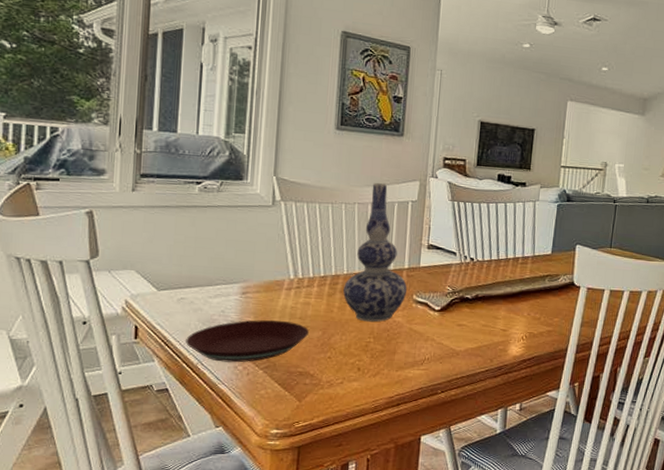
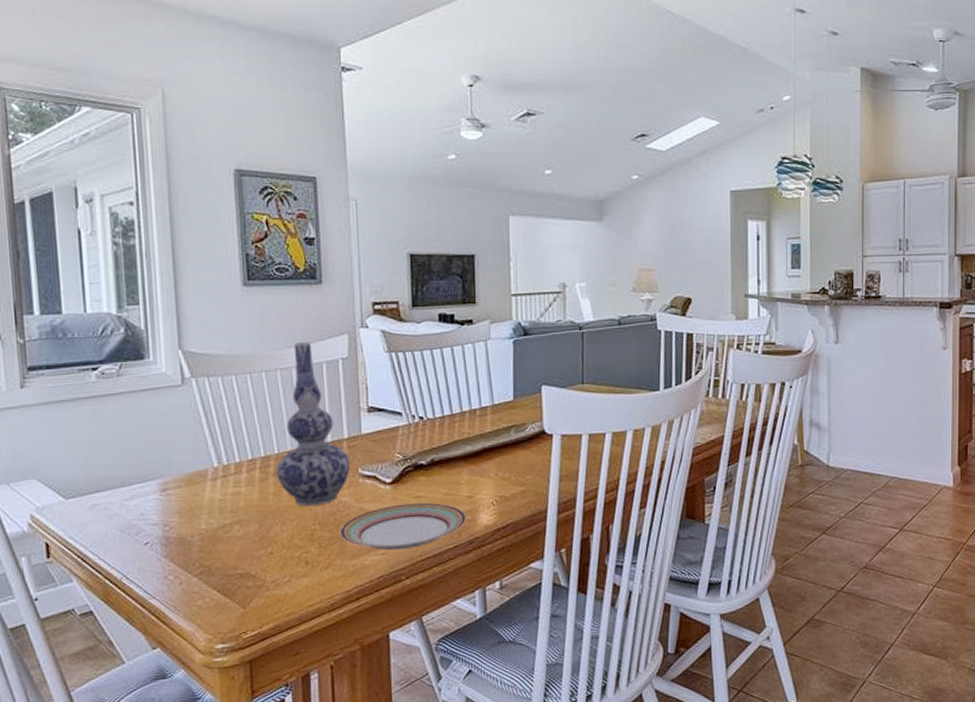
plate: present [186,319,309,363] -> none [105,516,244,573]
plate: none [390,329,499,368] -> present [339,502,466,551]

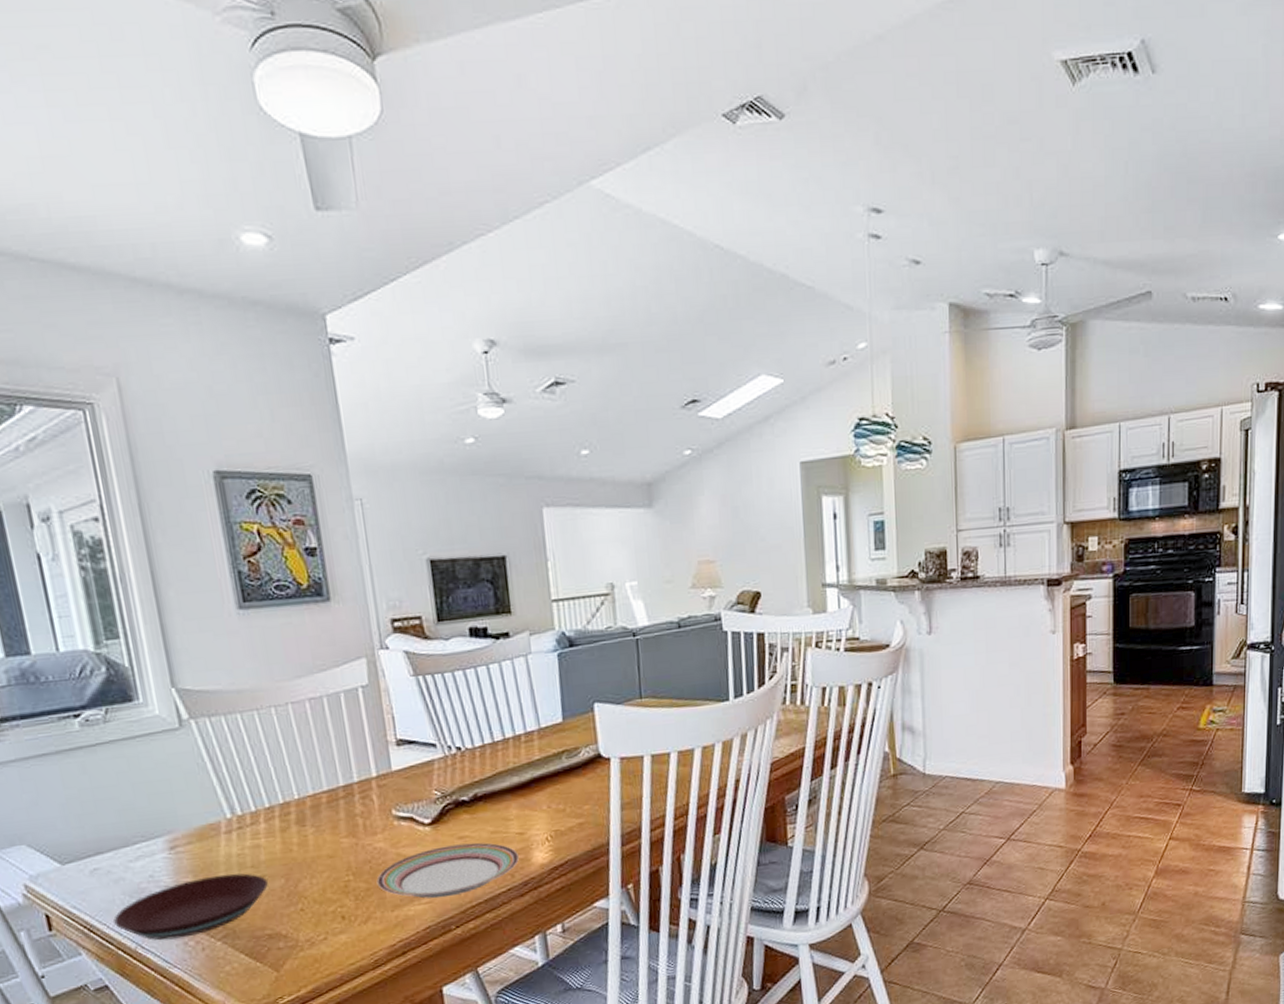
plate: none [105,516,244,573] -> present [113,872,268,940]
vase: present [277,341,350,507] -> none [298,669,383,856]

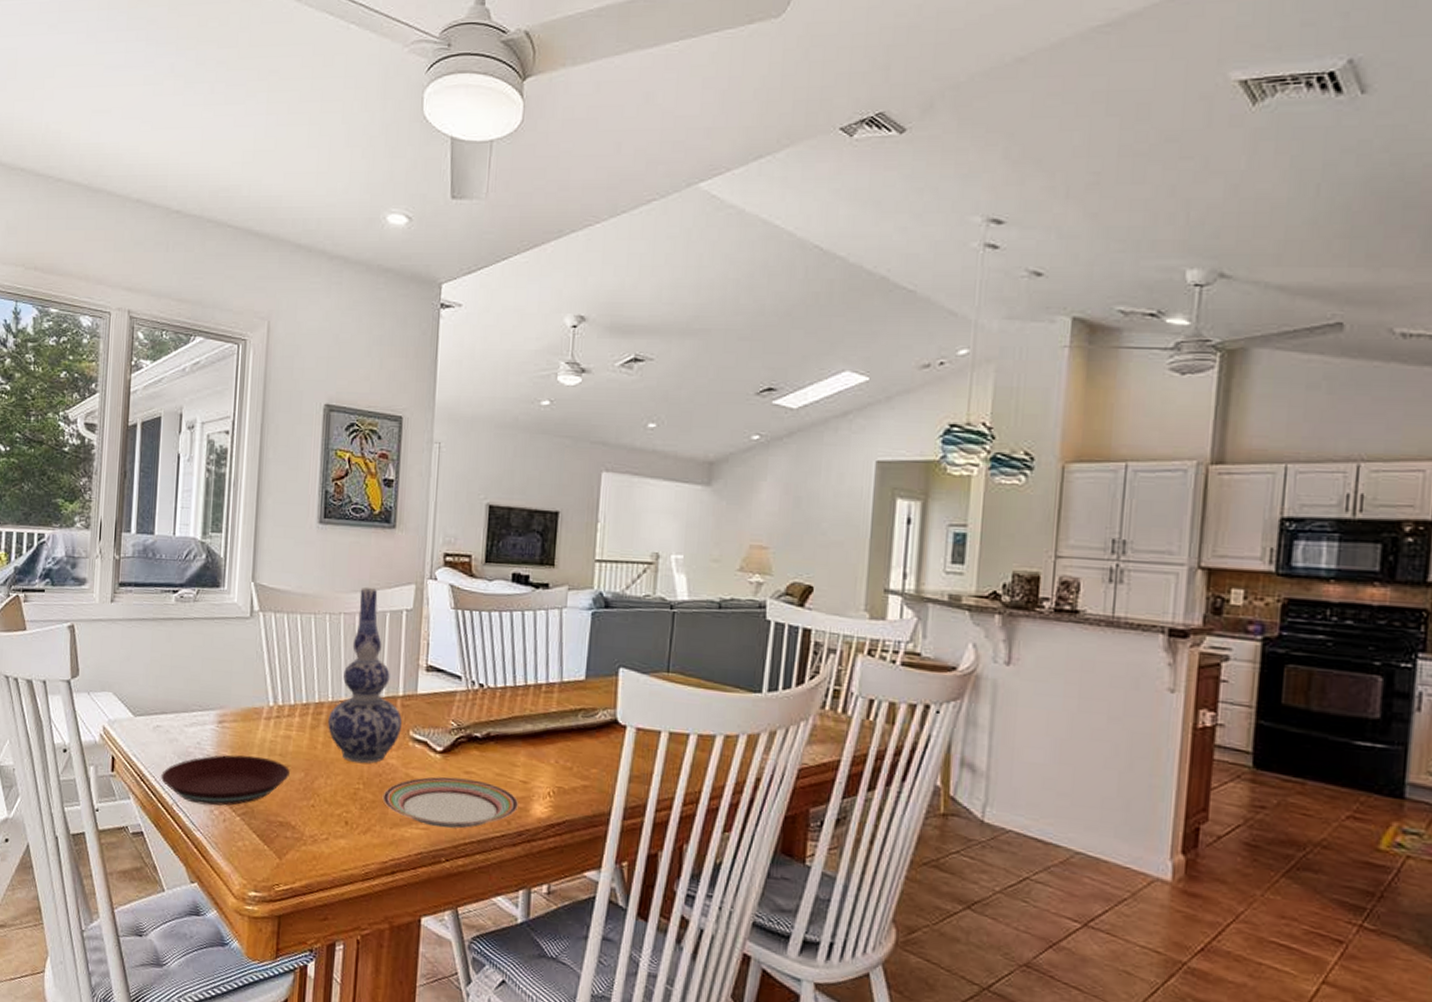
vase: none [298,669,383,856] -> present [328,587,402,764]

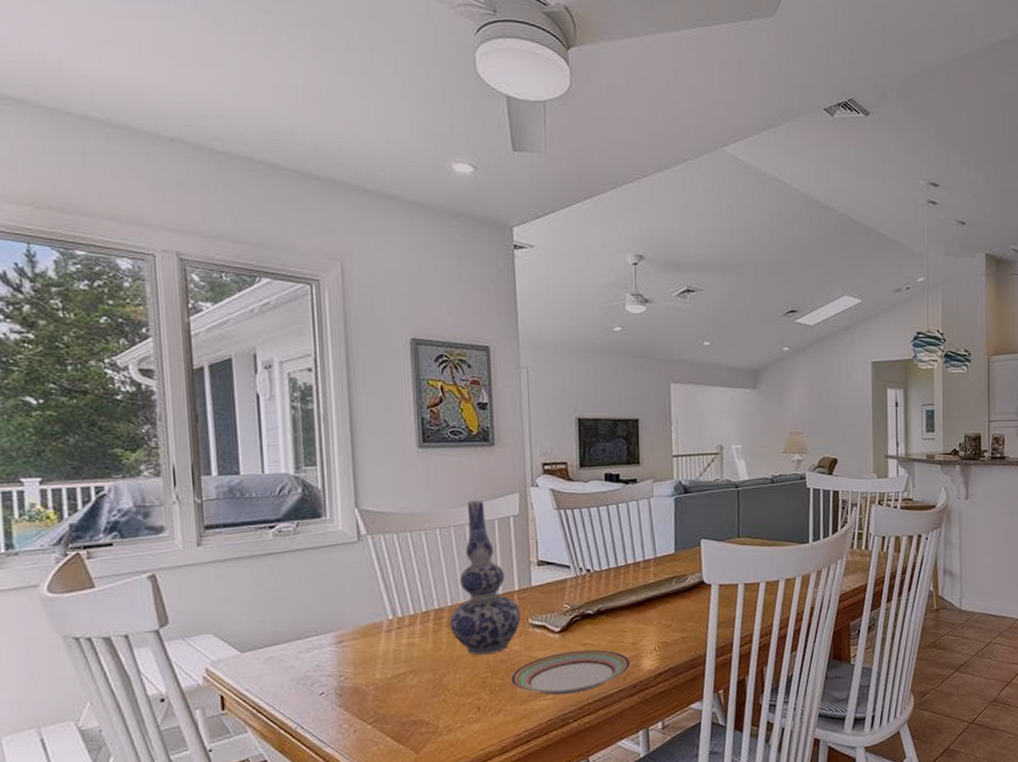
plate: present [161,754,290,806] -> none [280,666,417,722]

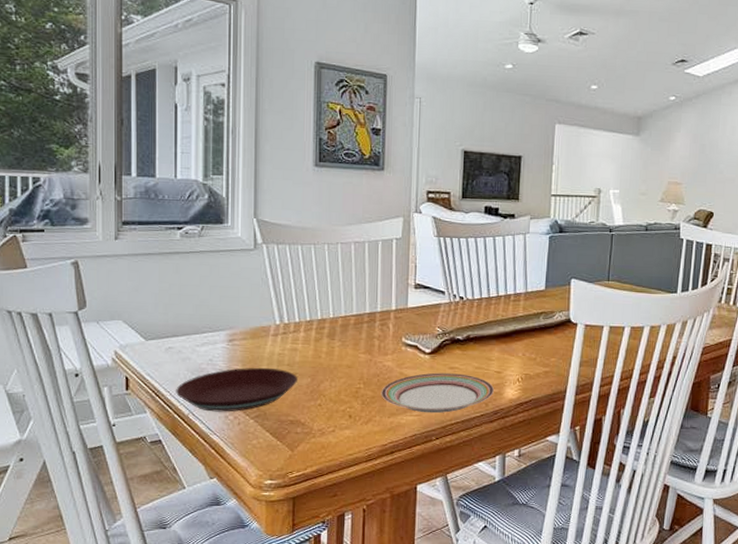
plate: none [280,666,417,722] -> present [176,367,297,412]
vase: present [450,499,520,656] -> none [330,220,395,367]

